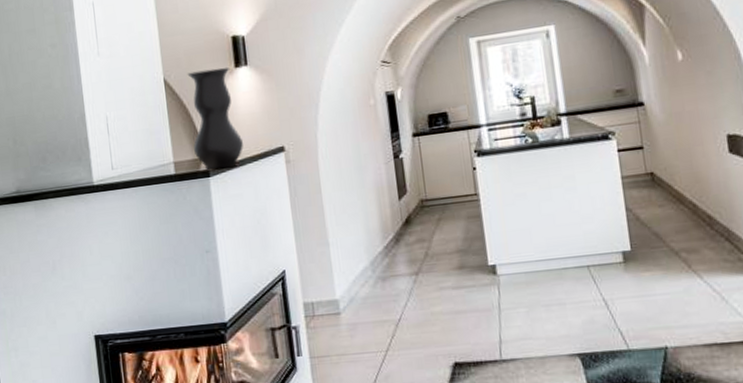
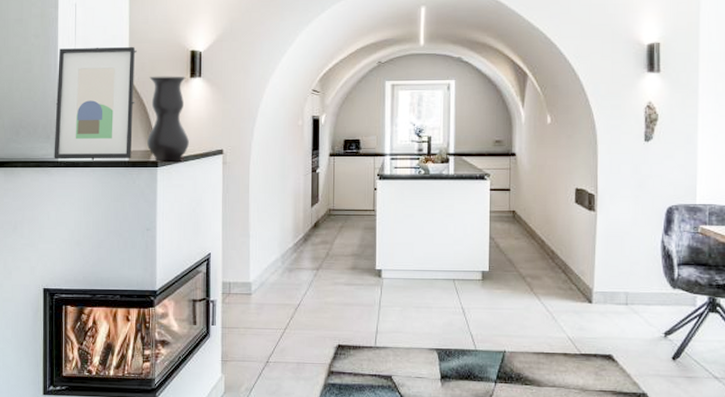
picture frame: none [80,41,178,184] -> present [54,46,137,161]

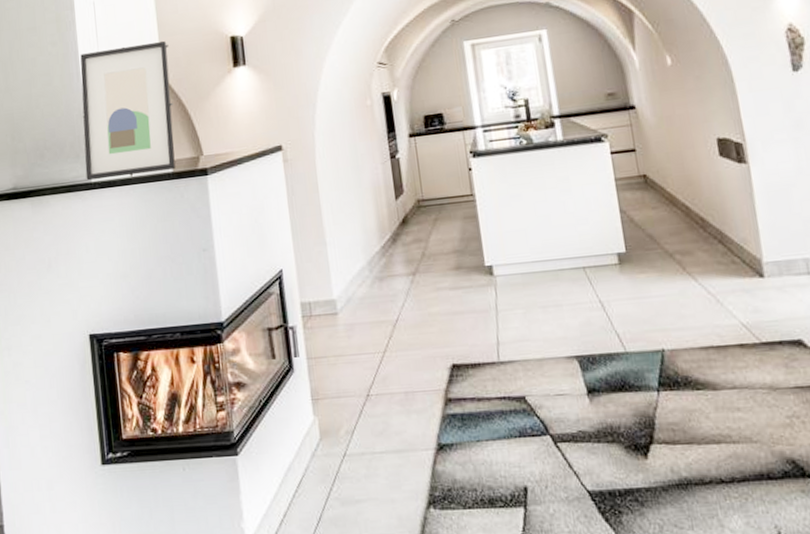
vase: present [147,76,189,162] -> none [186,67,241,169]

